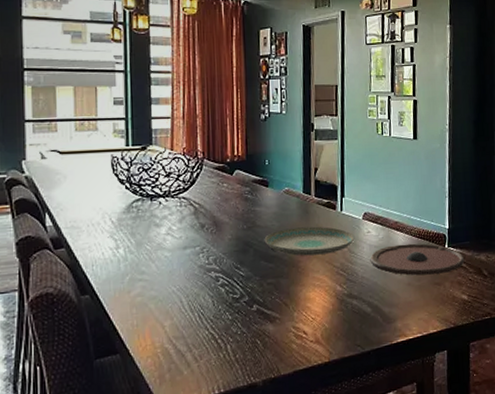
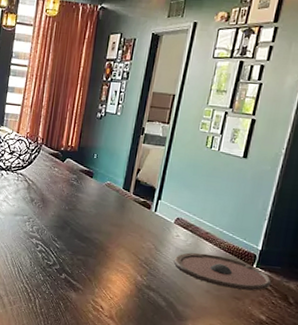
plate: present [264,226,355,256] -> none [81,216,164,247]

